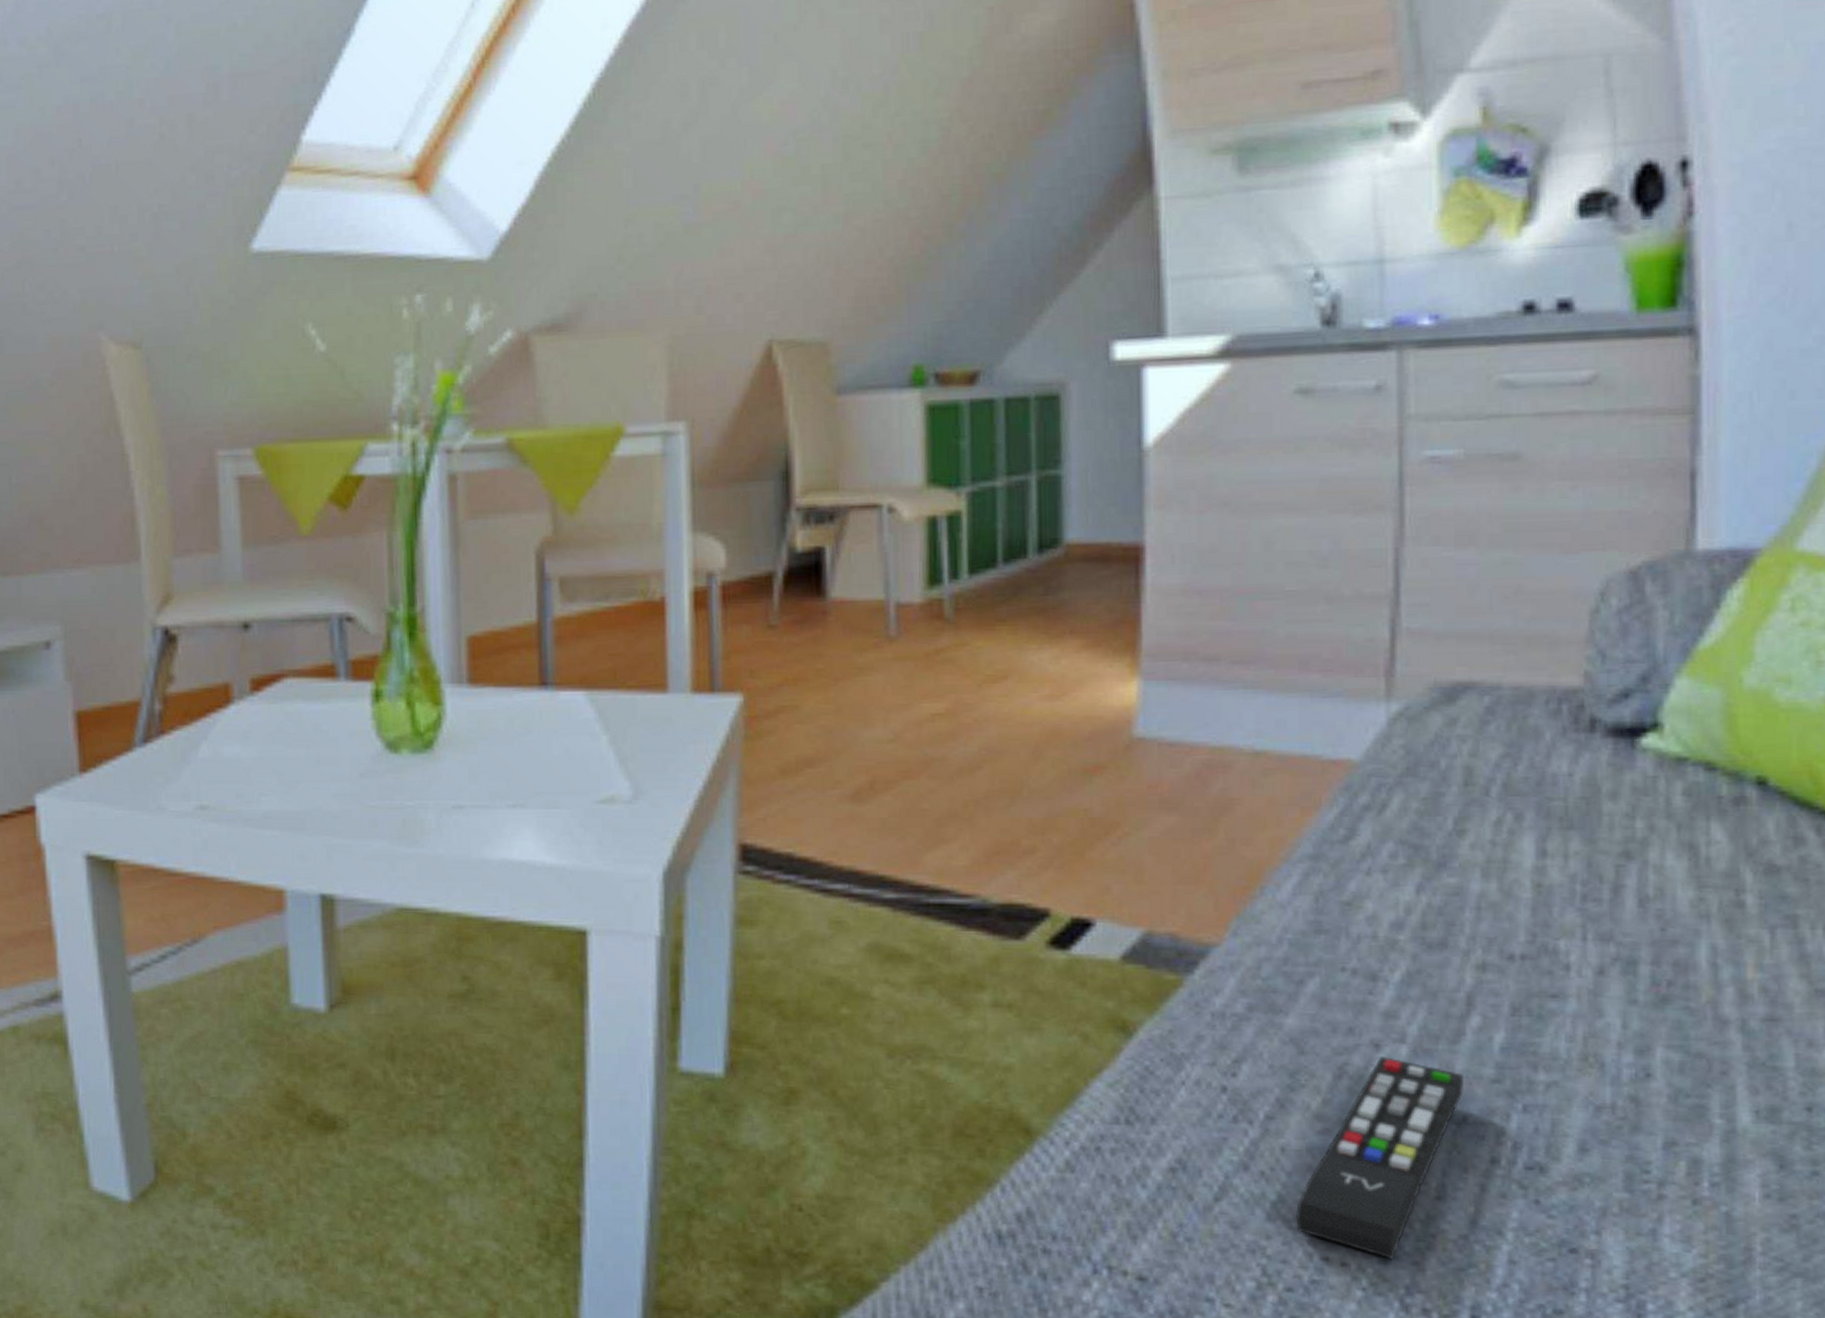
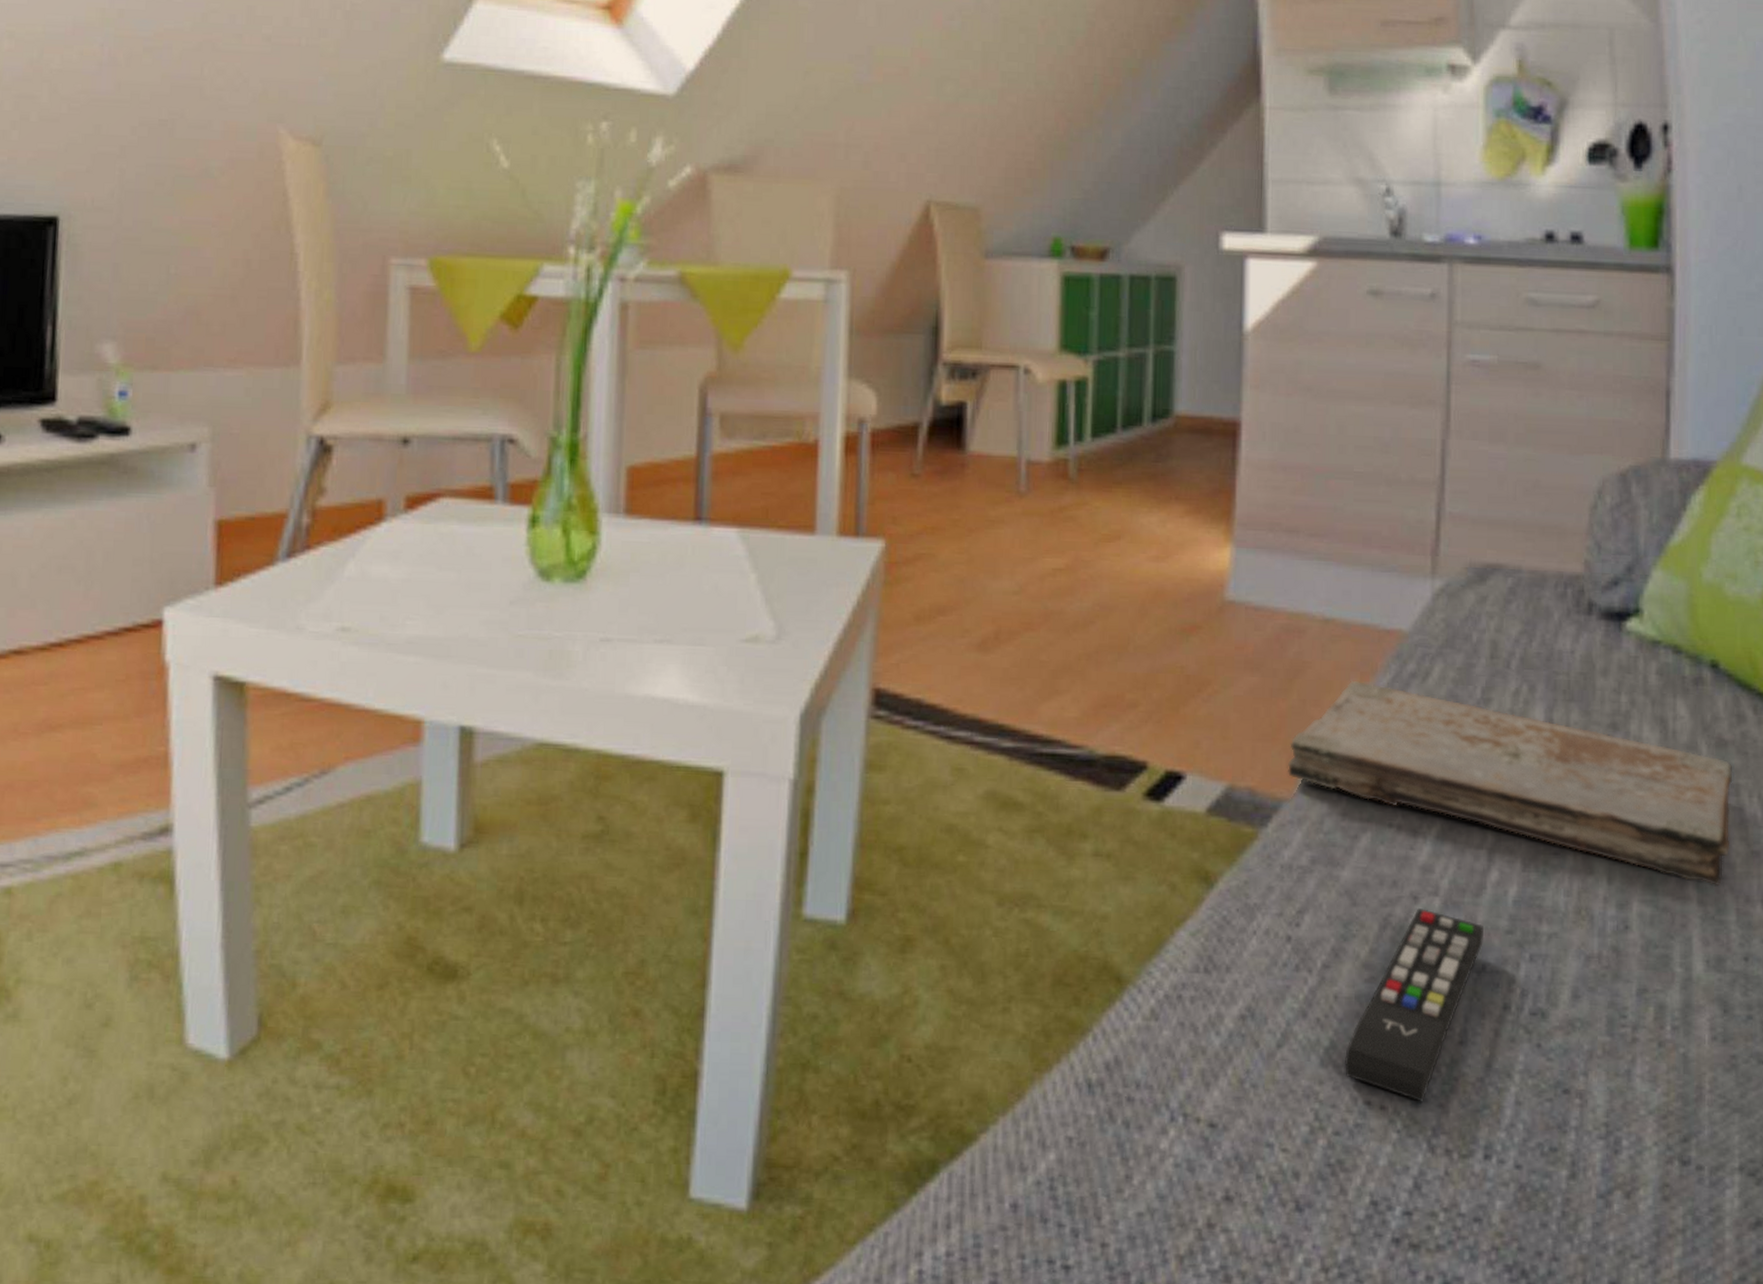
book: none [1215,816,1789,1030] -> present [1287,680,1733,887]

